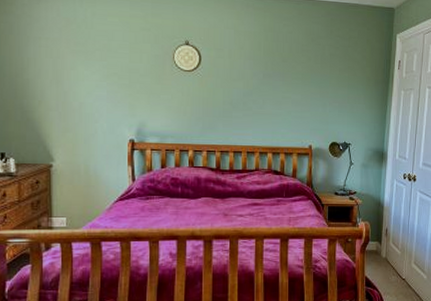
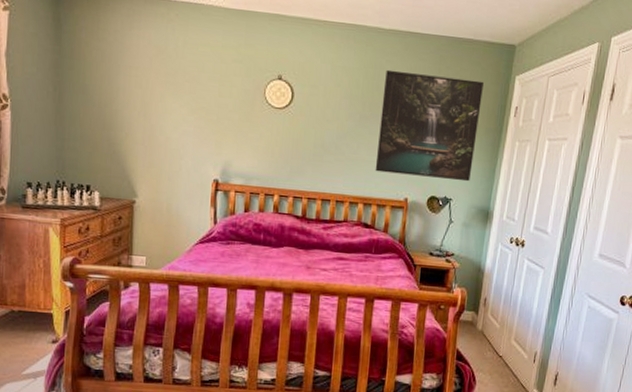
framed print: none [280,32,370,128] -> present [375,69,484,182]

